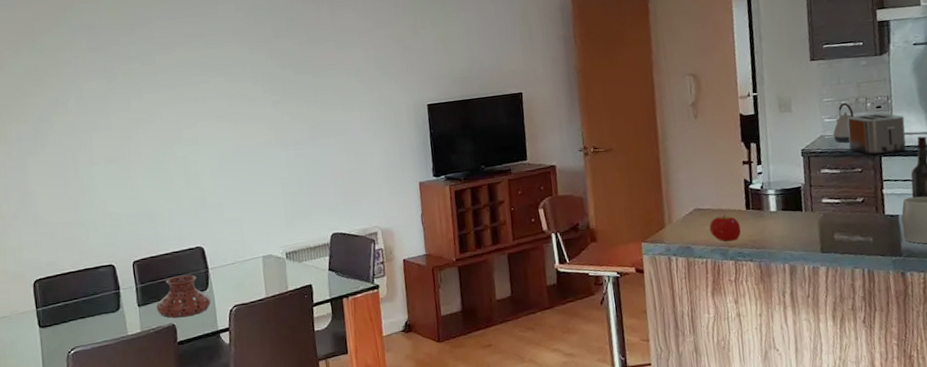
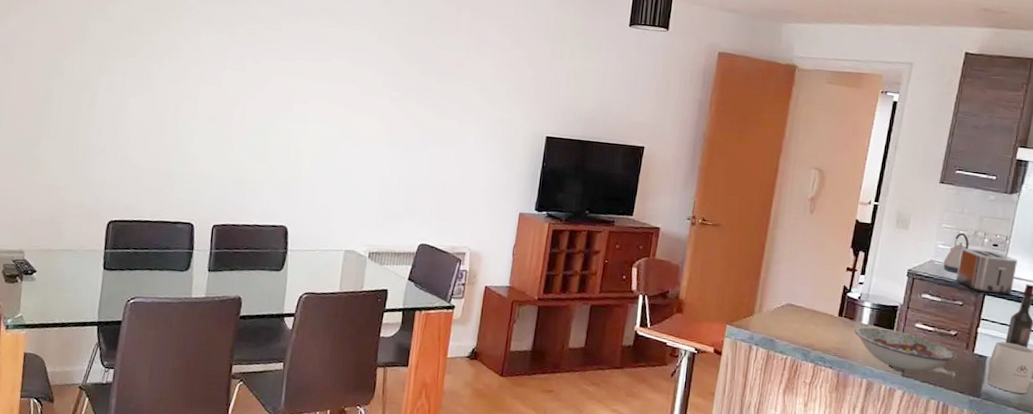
vase: present [156,275,211,318] -> none [226,250,283,293]
fruit: present [709,215,741,242] -> none [797,316,828,345]
bowl: none [765,210,870,250] -> present [854,326,957,373]

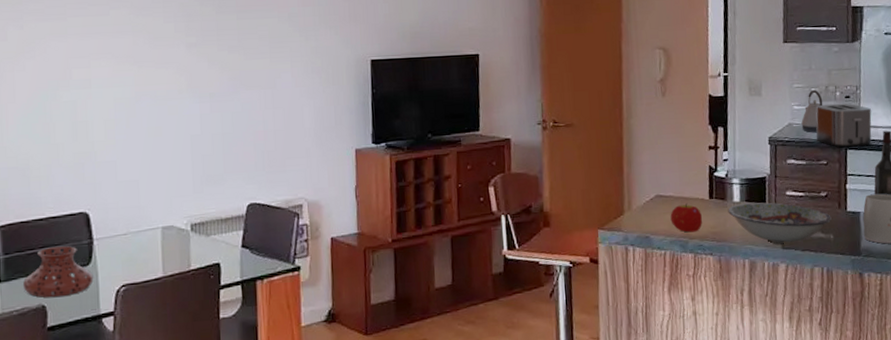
vase: none [226,250,283,293] -> present [22,246,94,298]
fruit: none [797,316,828,345] -> present [670,203,702,233]

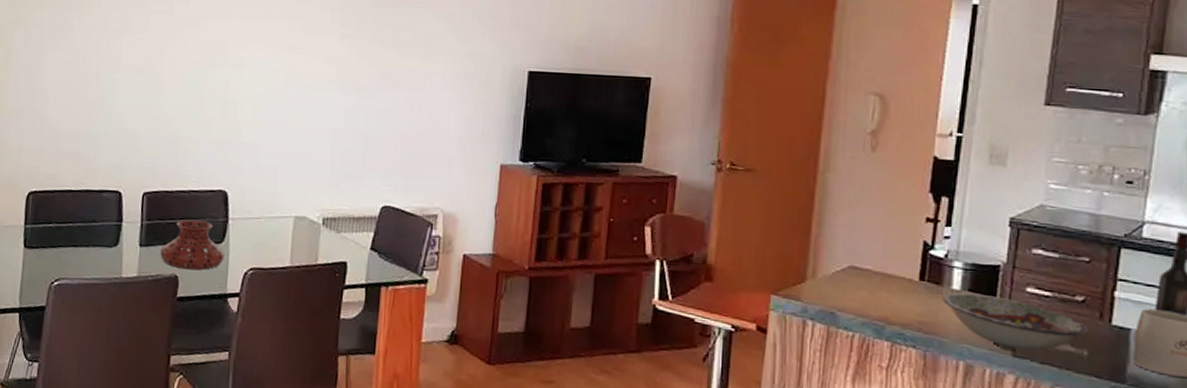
fruit: present [670,203,702,233] -> none [865,281,907,317]
kettle: present [801,89,823,133] -> none [1058,167,1093,221]
toaster: present [815,103,872,148] -> none [1077,187,1163,247]

